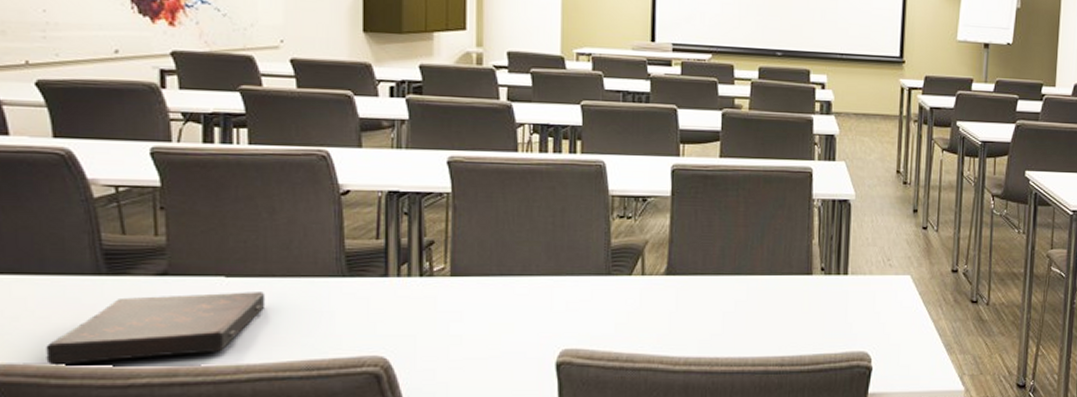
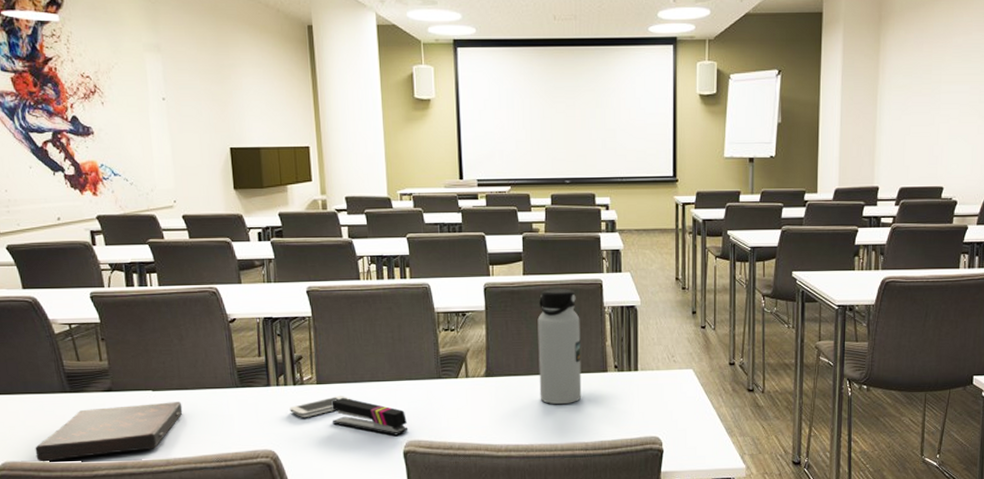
smartphone: none [412,292,493,317] -> present [289,396,350,417]
stapler: none [466,293,565,343] -> present [332,397,409,436]
water bottle: none [730,175,784,311] -> present [537,289,582,405]

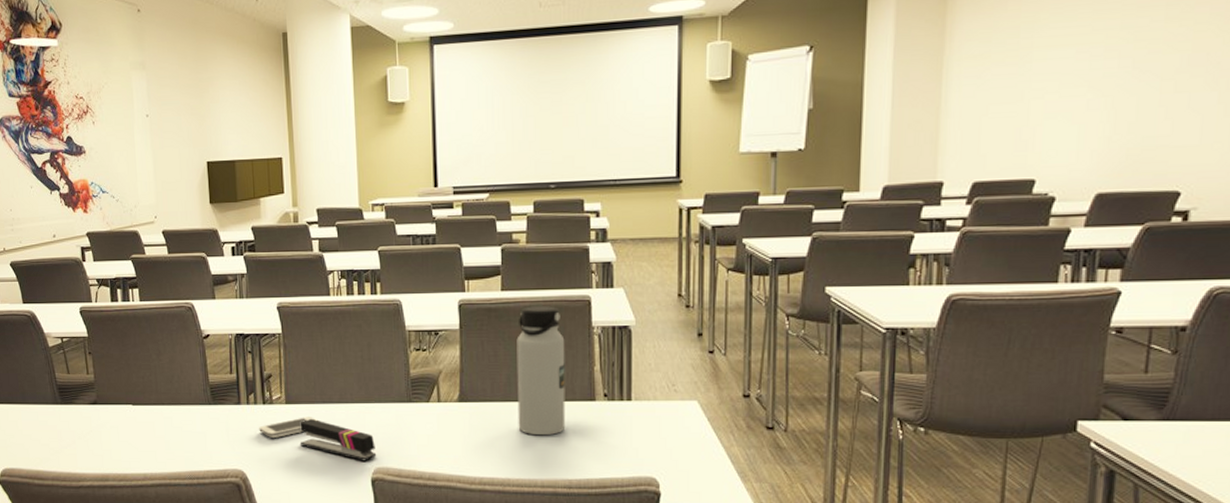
book: present [35,402,183,462] -> none [30,417,160,470]

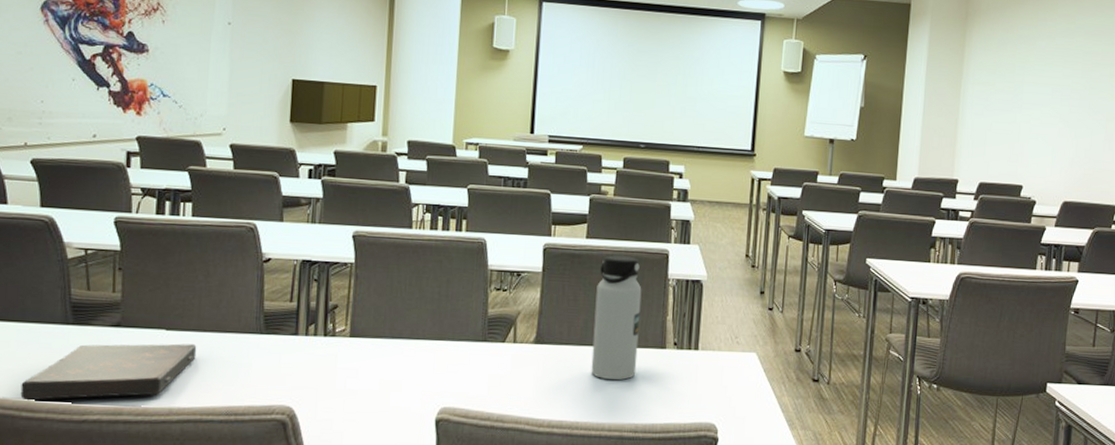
book: none [30,417,160,470] -> present [20,343,197,401]
smartphone: present [259,417,318,438] -> none [316,351,384,373]
stapler: present [300,418,377,461] -> none [360,353,444,401]

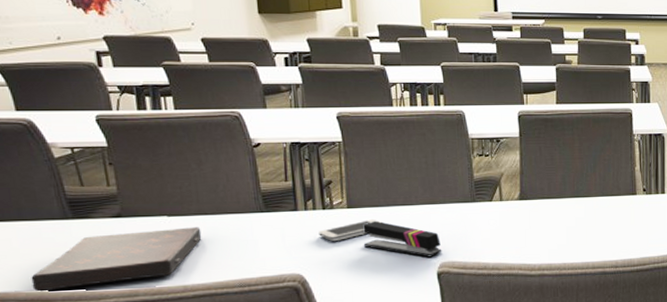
smartphone: none [316,351,384,373] -> present [318,219,382,241]
stapler: none [360,353,444,401] -> present [363,220,442,257]
water bottle: present [591,255,642,381] -> none [570,117,612,226]

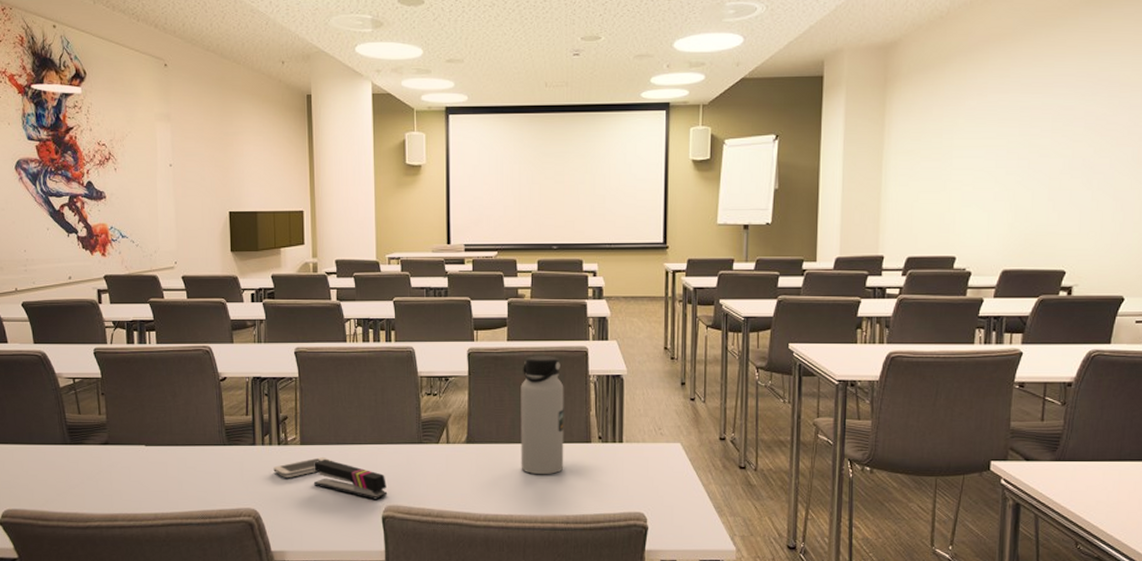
book: present [31,227,202,292] -> none [35,457,172,511]
water bottle: none [570,117,612,226] -> present [520,356,564,475]

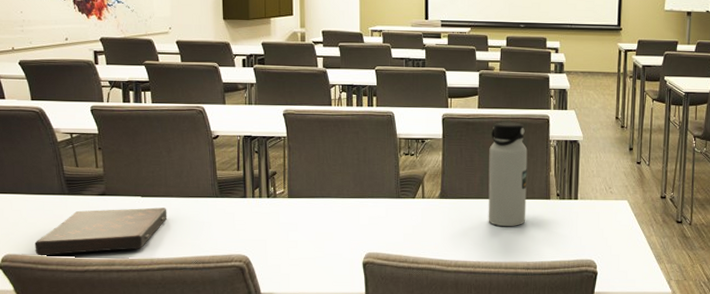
book: none [35,457,172,511] -> present [34,207,168,256]
smartphone: present [273,457,332,477] -> none [263,209,317,227]
stapler: present [313,459,388,500] -> none [300,210,368,248]

